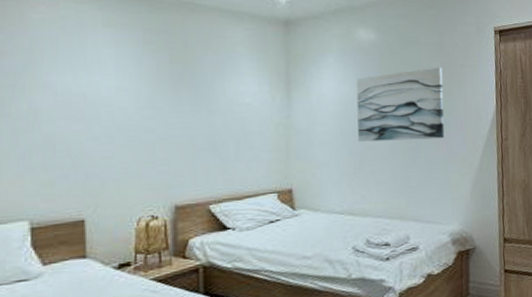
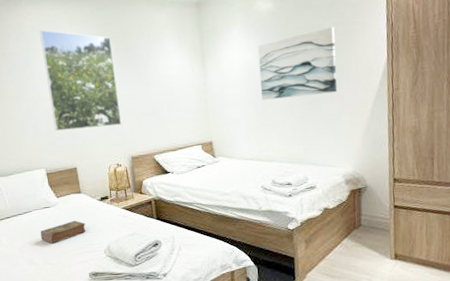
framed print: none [53,27,166,166] -> present [39,30,122,131]

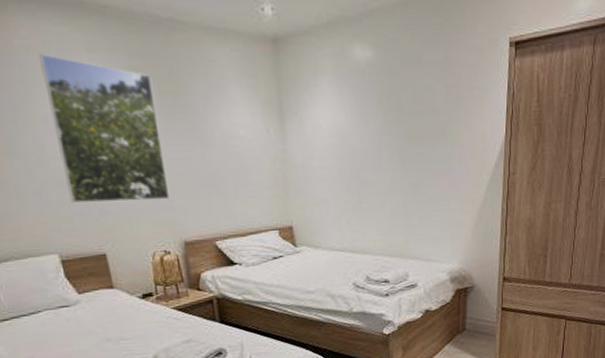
book: present [40,220,86,244] -> none [55,323,123,354]
wall art: present [258,26,338,100] -> none [352,90,448,177]

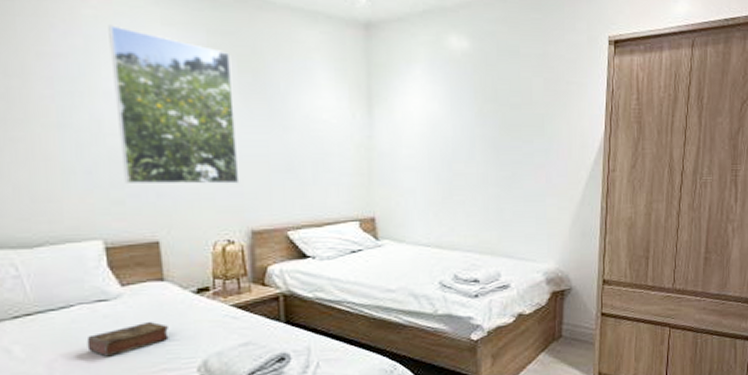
book: none [55,323,123,354] -> present [86,321,169,357]

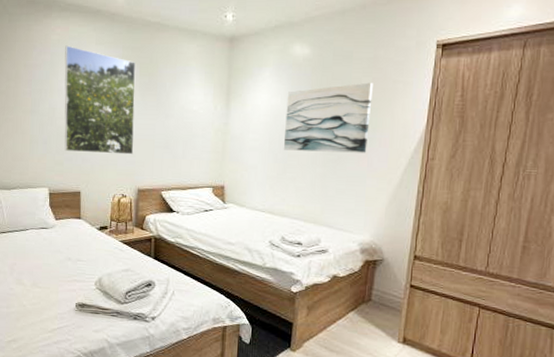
book: present [86,321,169,357] -> none [33,245,80,267]
wall art: none [446,83,545,168] -> present [283,82,373,153]

